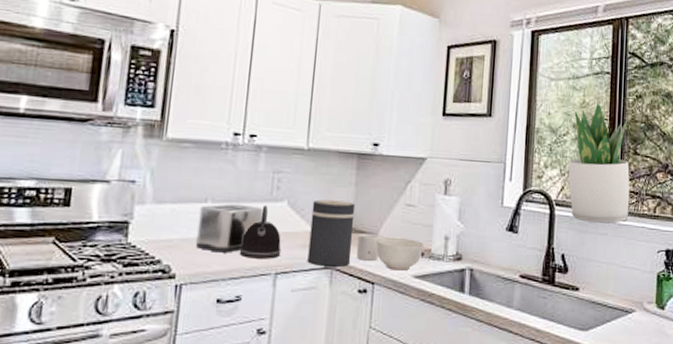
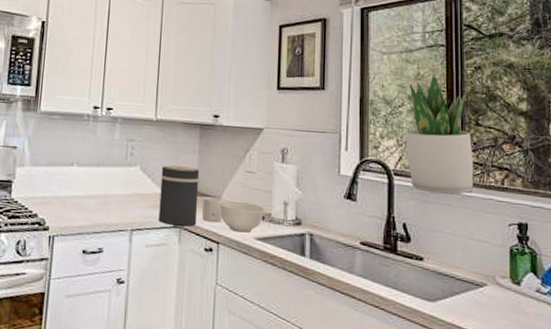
toaster: present [195,203,263,253] -> none [64,167,119,210]
kettle: present [239,205,282,259] -> none [100,169,136,217]

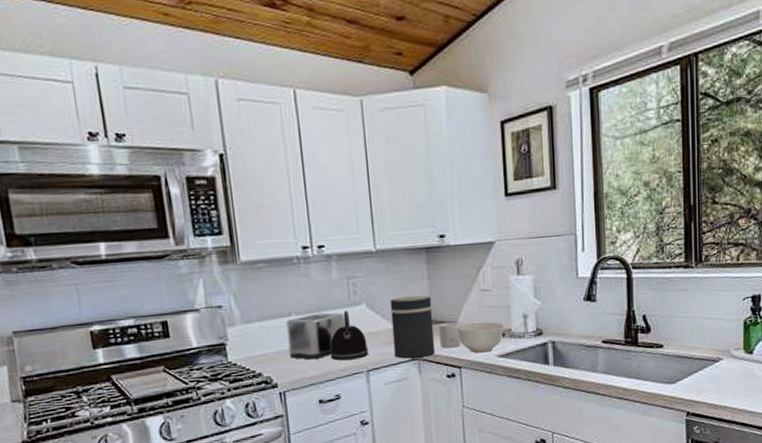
toaster: none [64,167,119,210] -> present [285,312,345,360]
kettle: none [100,169,136,217] -> present [330,310,369,361]
planter: present [405,75,474,195] -> none [642,155,711,281]

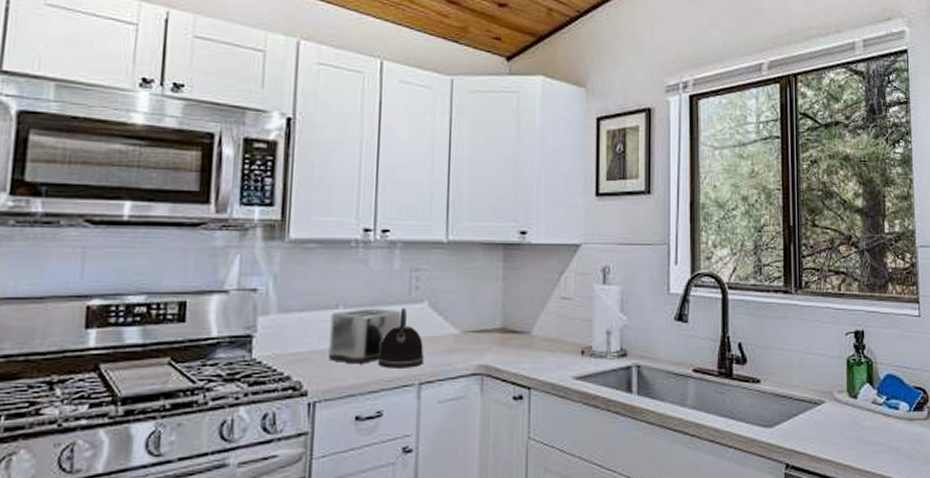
cylinder: present [390,295,436,359] -> none [454,298,505,372]
mug: present [438,322,465,348] -> none [508,332,540,363]
bowl: present [457,322,504,353] -> none [530,336,583,372]

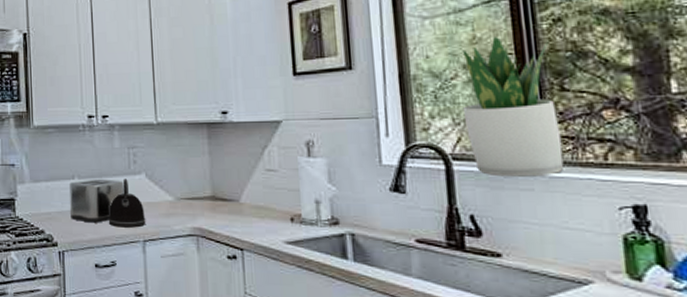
planter: none [739,171,811,305] -> present [462,35,565,177]

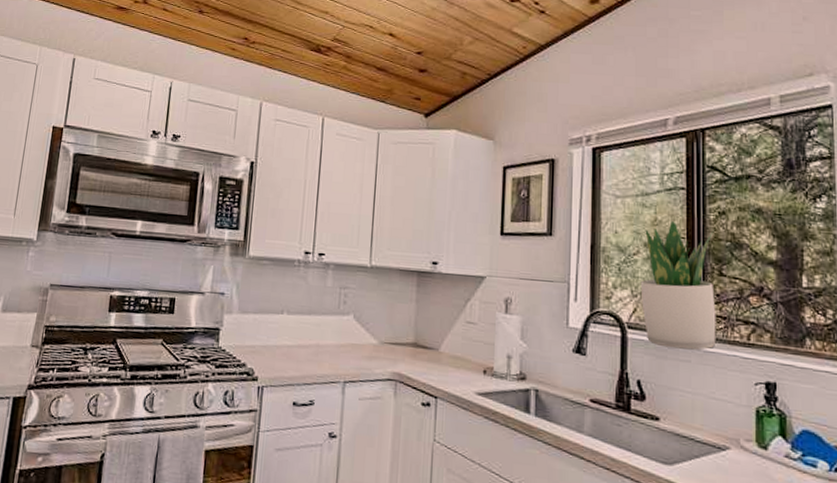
toaster: present [68,178,124,223] -> none [274,315,332,360]
kettle: present [108,178,146,228] -> none [311,318,349,369]

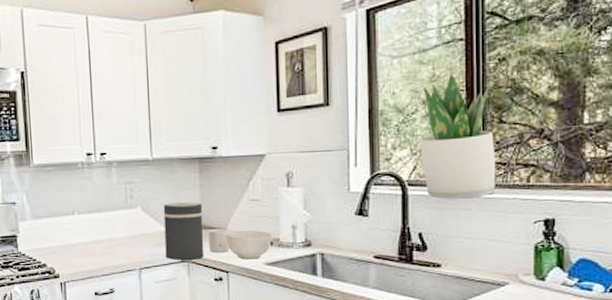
cylinder: none [373,314,417,379] -> present [163,202,204,260]
mug: none [418,347,447,376] -> present [207,228,234,253]
bowl: none [438,353,486,387] -> present [226,231,272,260]

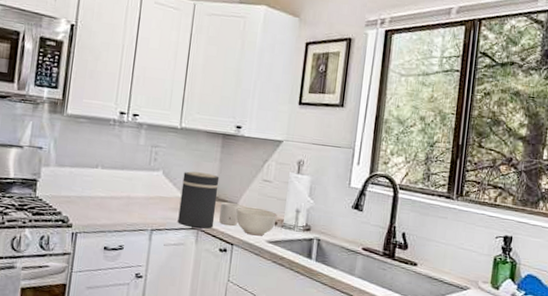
planter: present [419,74,496,199] -> none [413,98,479,209]

